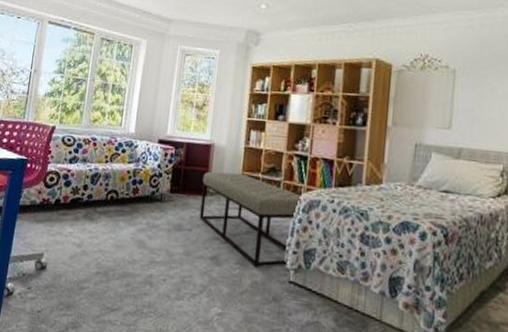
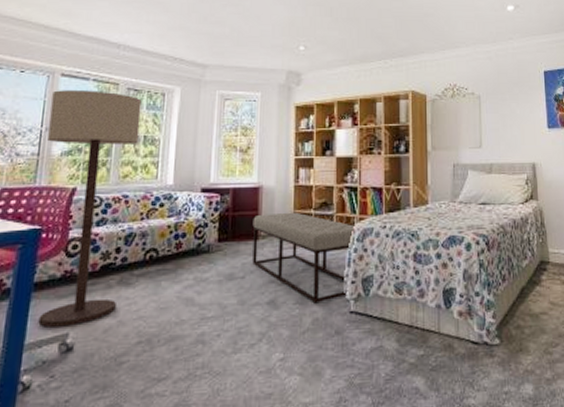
floor lamp: none [21,36,113,248] -> present [38,90,142,328]

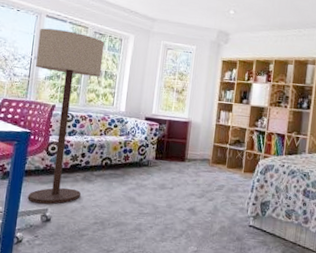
bench: present [252,212,356,304] -> none [179,143,261,216]

